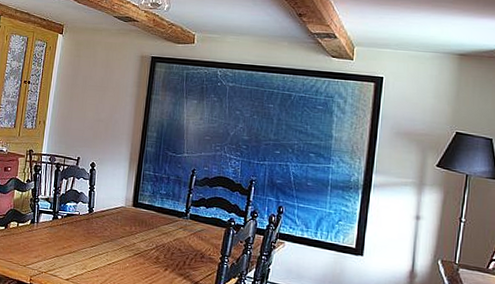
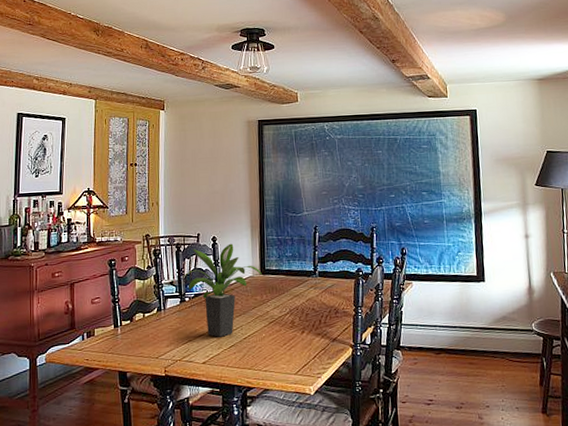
potted plant: none [57,170,134,259] -> present [181,243,262,337]

